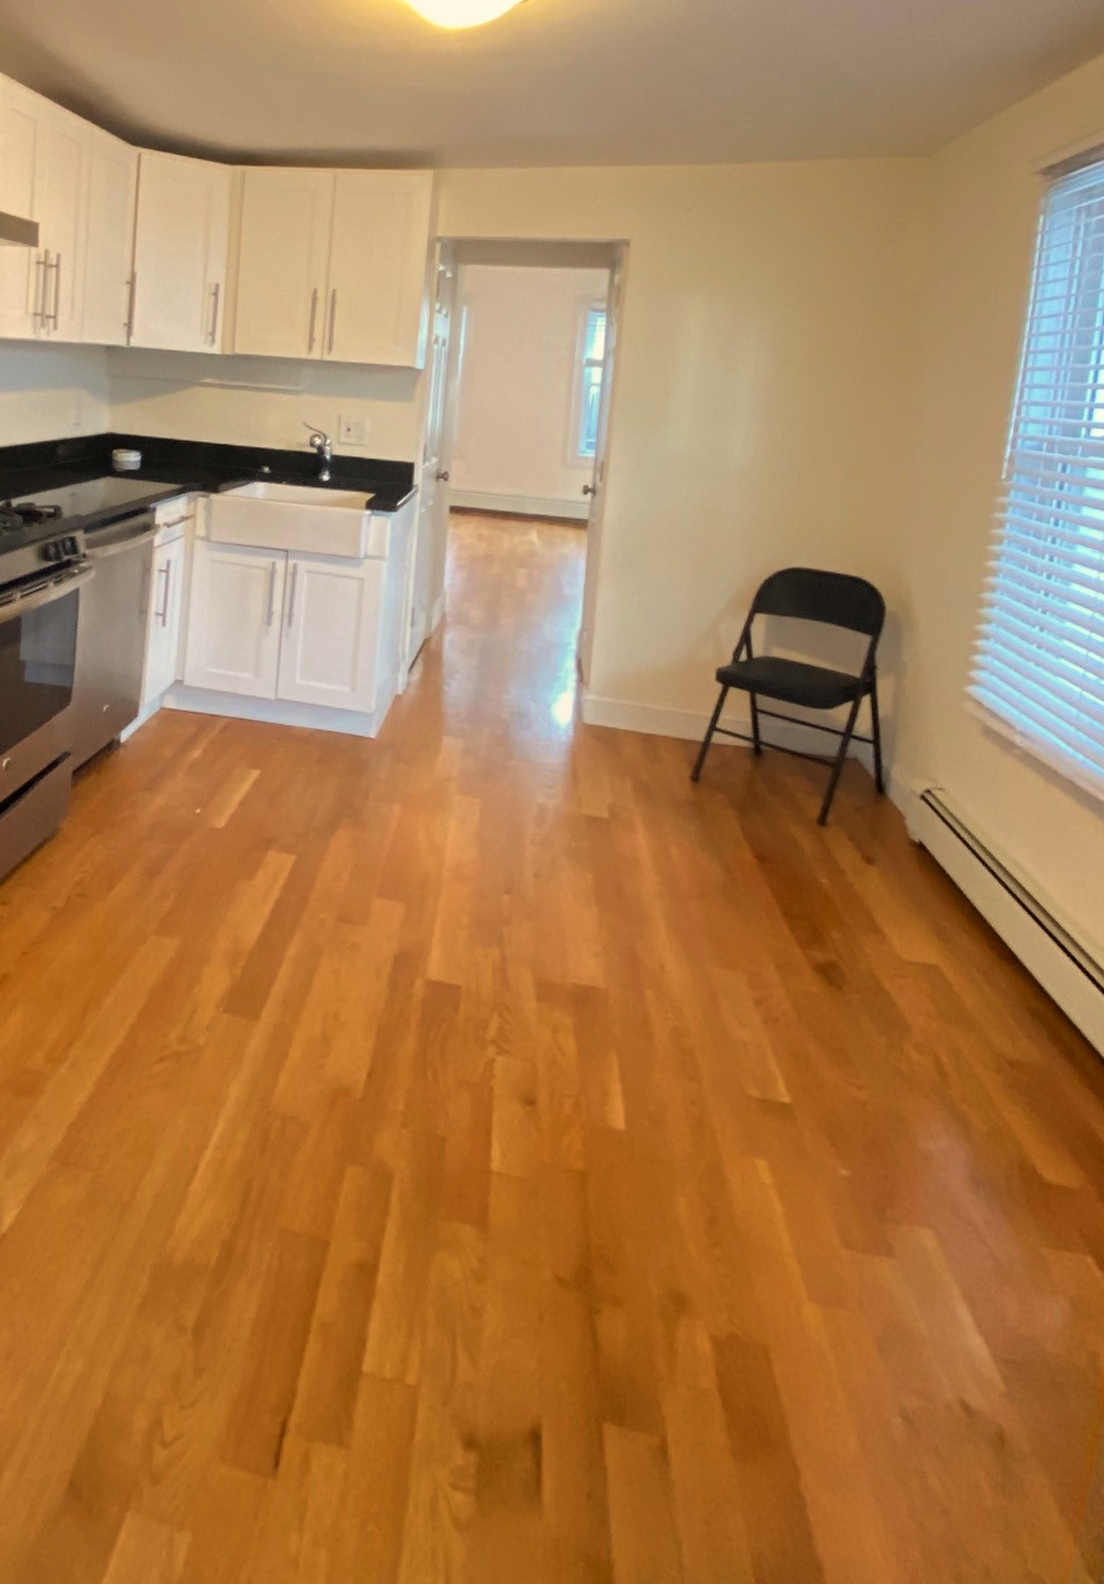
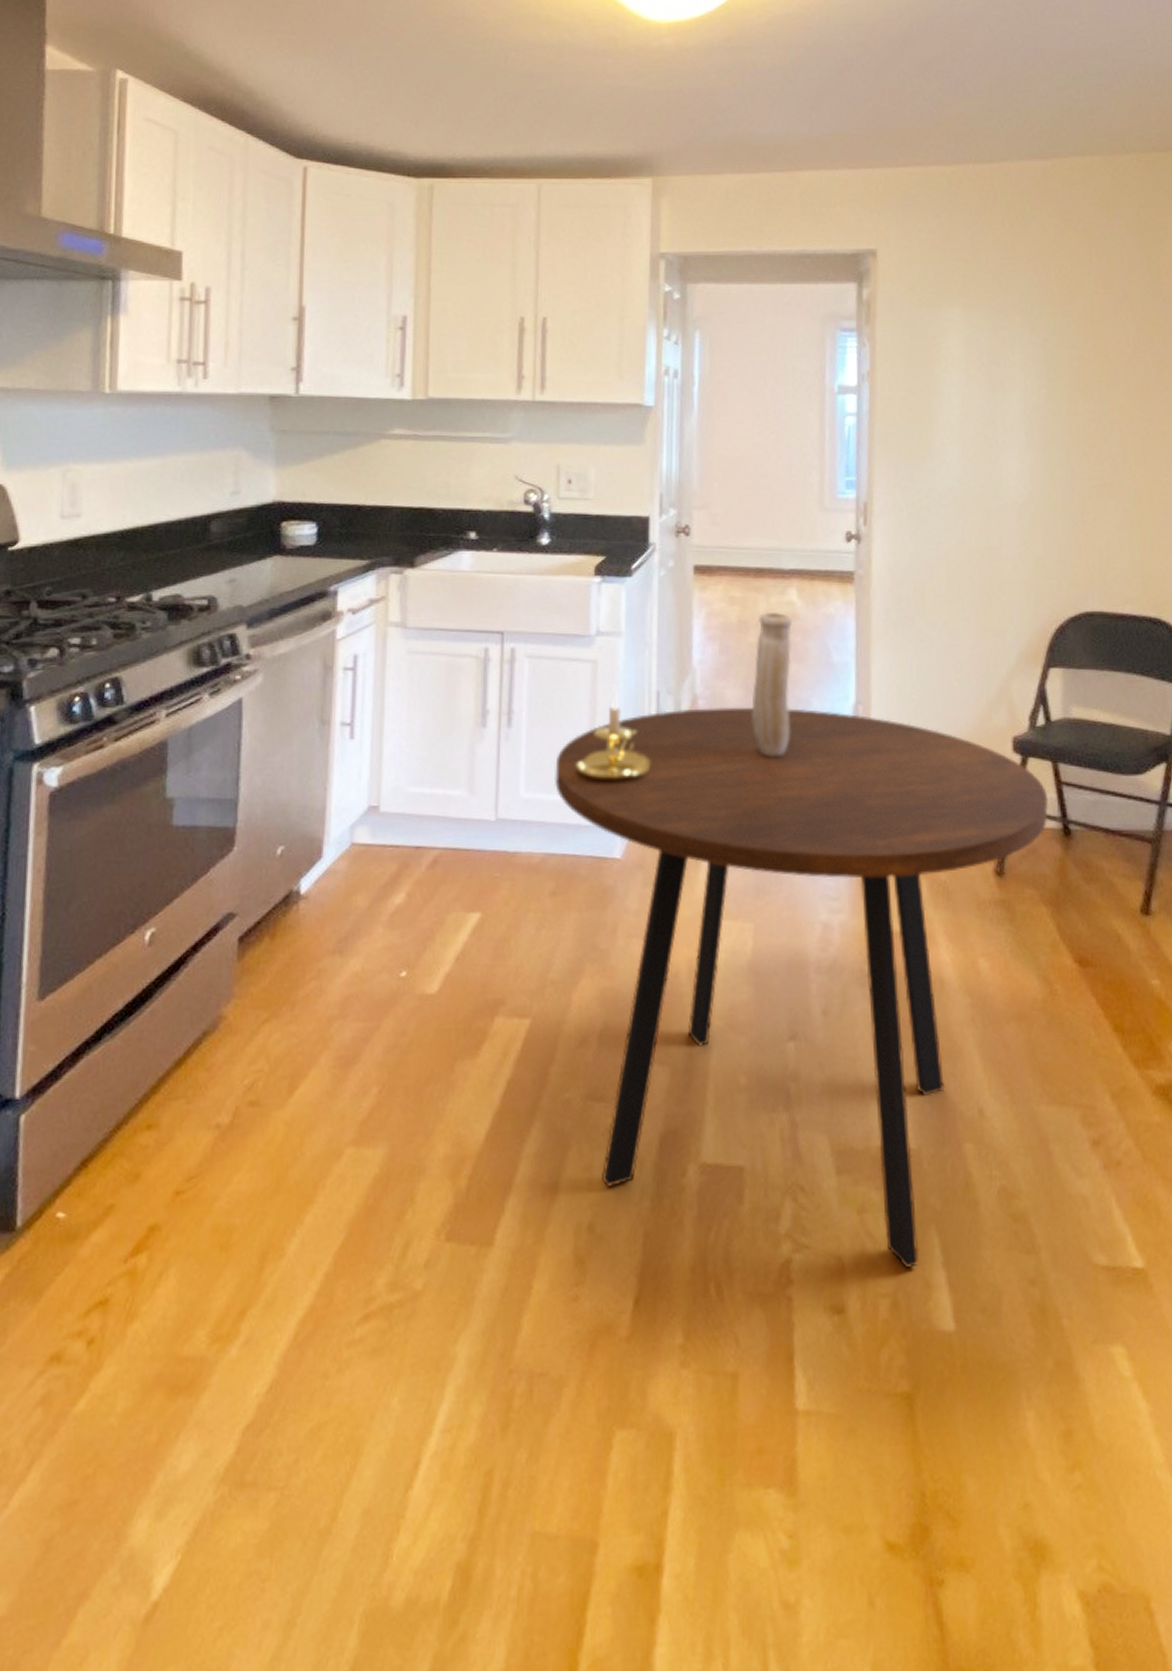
dining table: none [323,623,744,1079] -> present [554,707,1049,1268]
candle holder: none [342,599,403,679] -> present [576,685,650,784]
vase: none [491,549,531,668] -> present [751,611,792,757]

